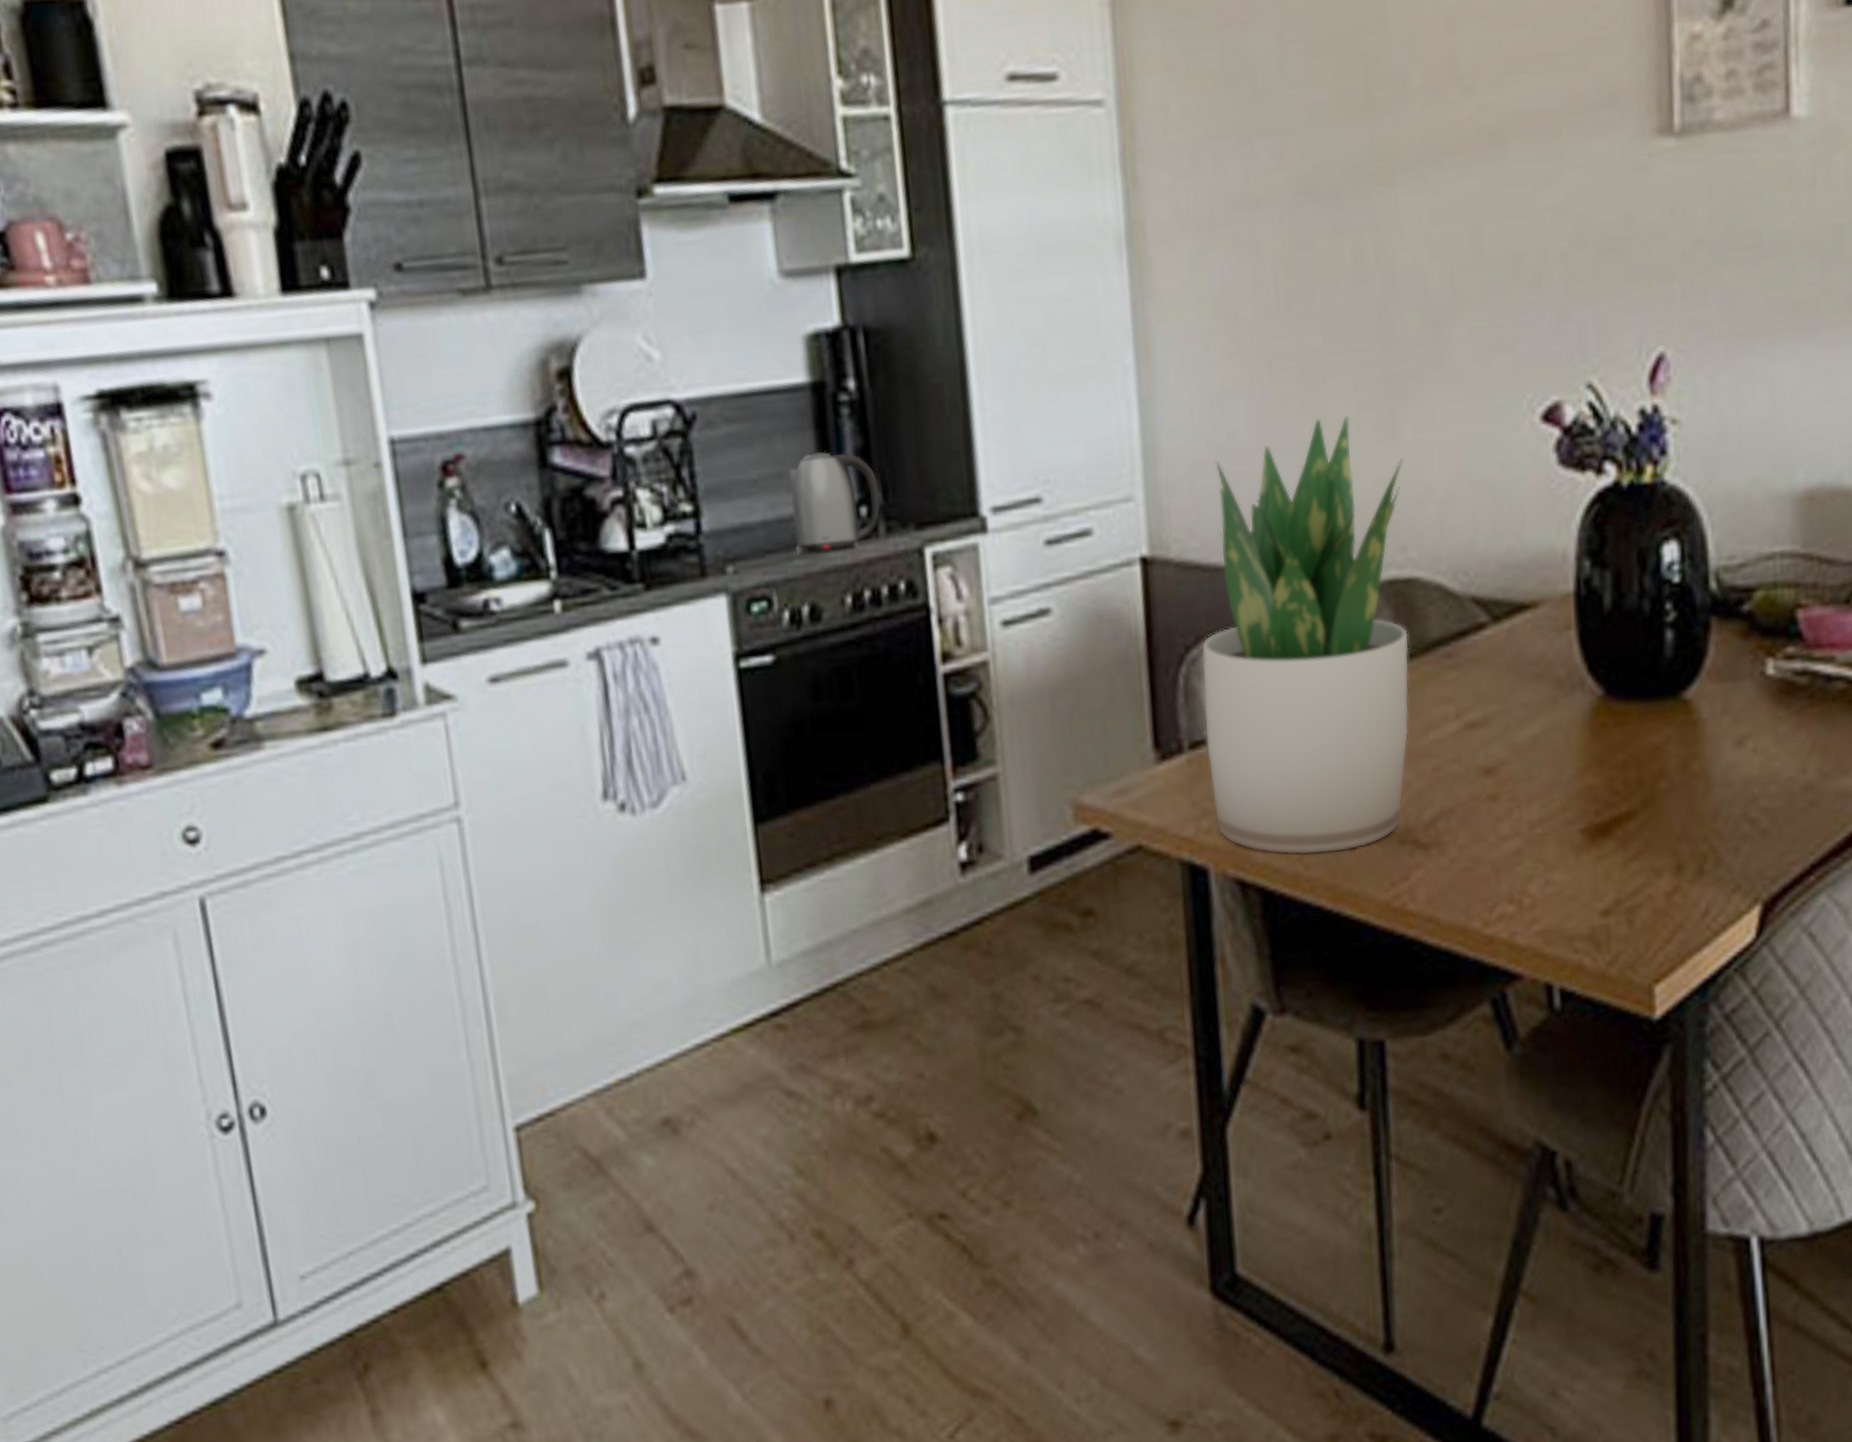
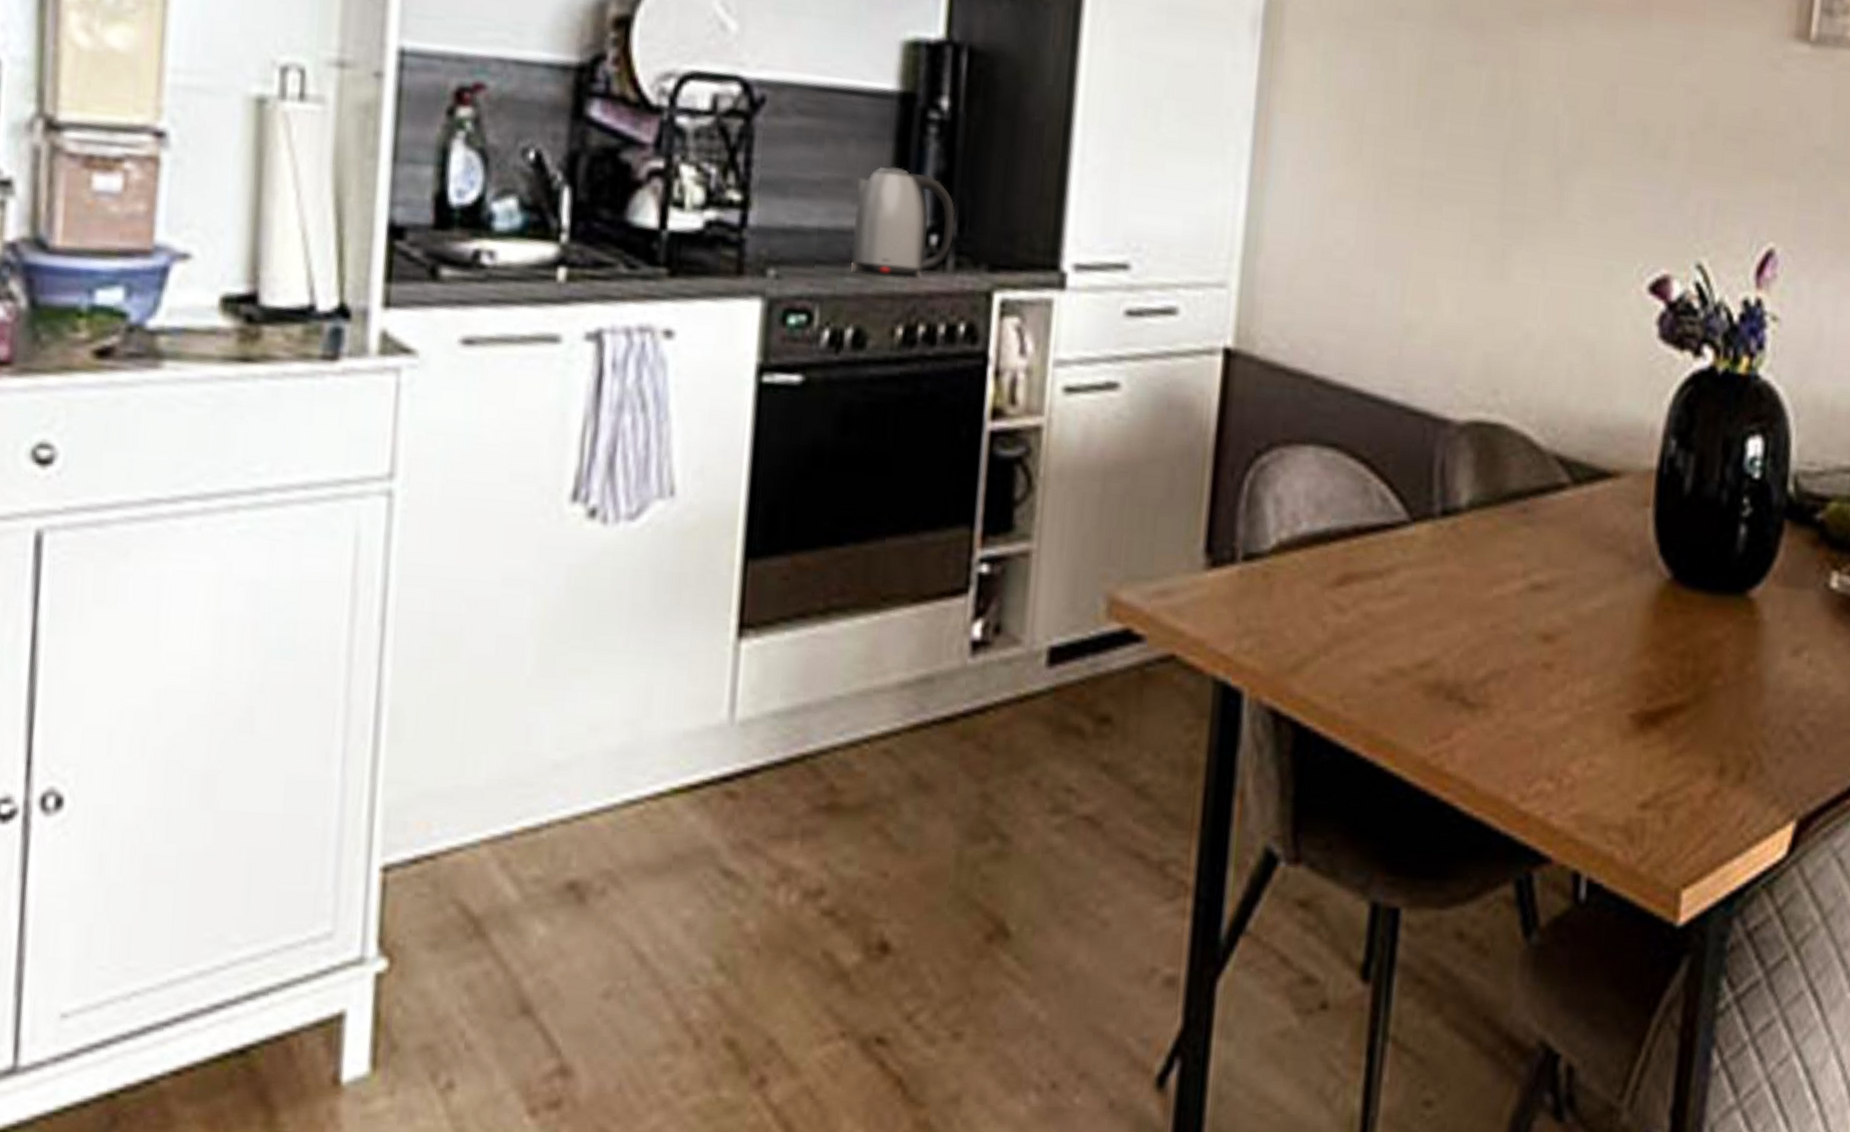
planter: present [1202,416,1409,855] -> none [1259,243,1509,697]

